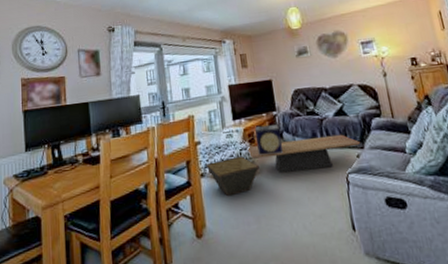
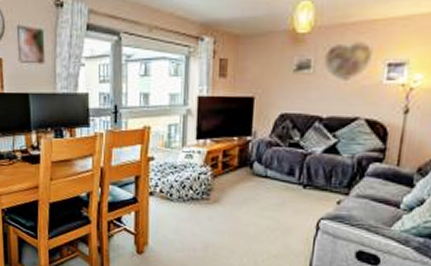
basket: present [205,156,259,196] -> none [156,180,218,219]
coffee table: present [247,134,361,173] -> none [207,171,347,209]
decorative cube: present [255,125,283,156] -> none [220,151,251,185]

